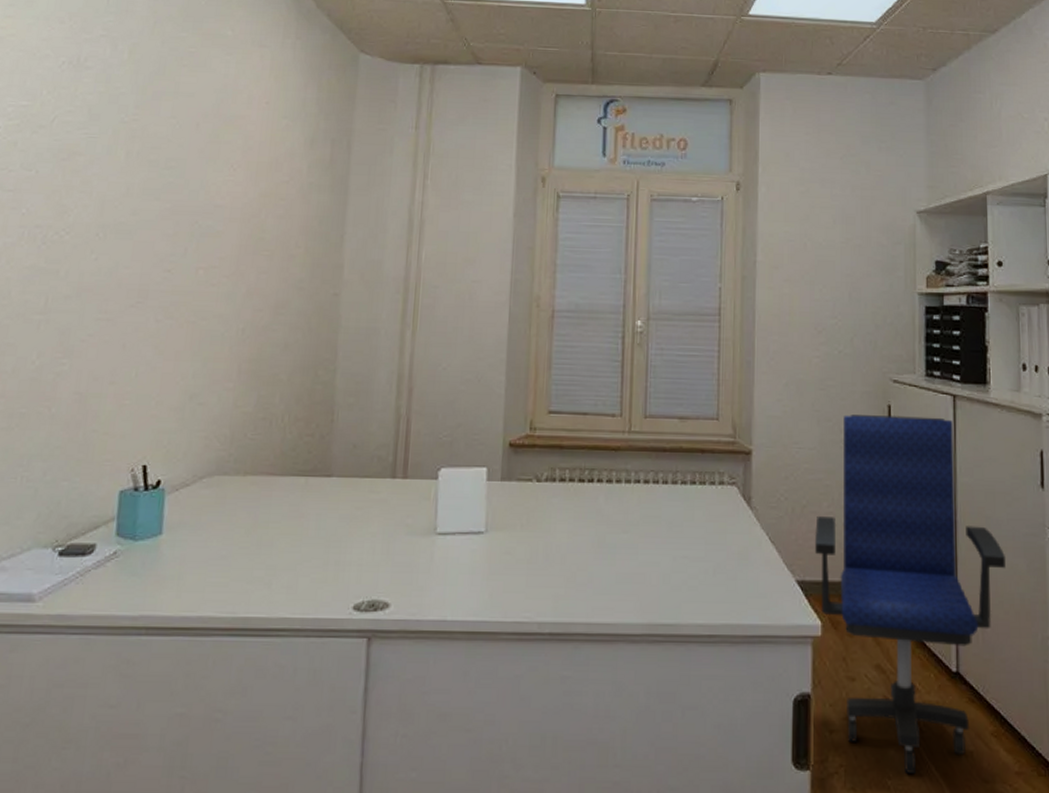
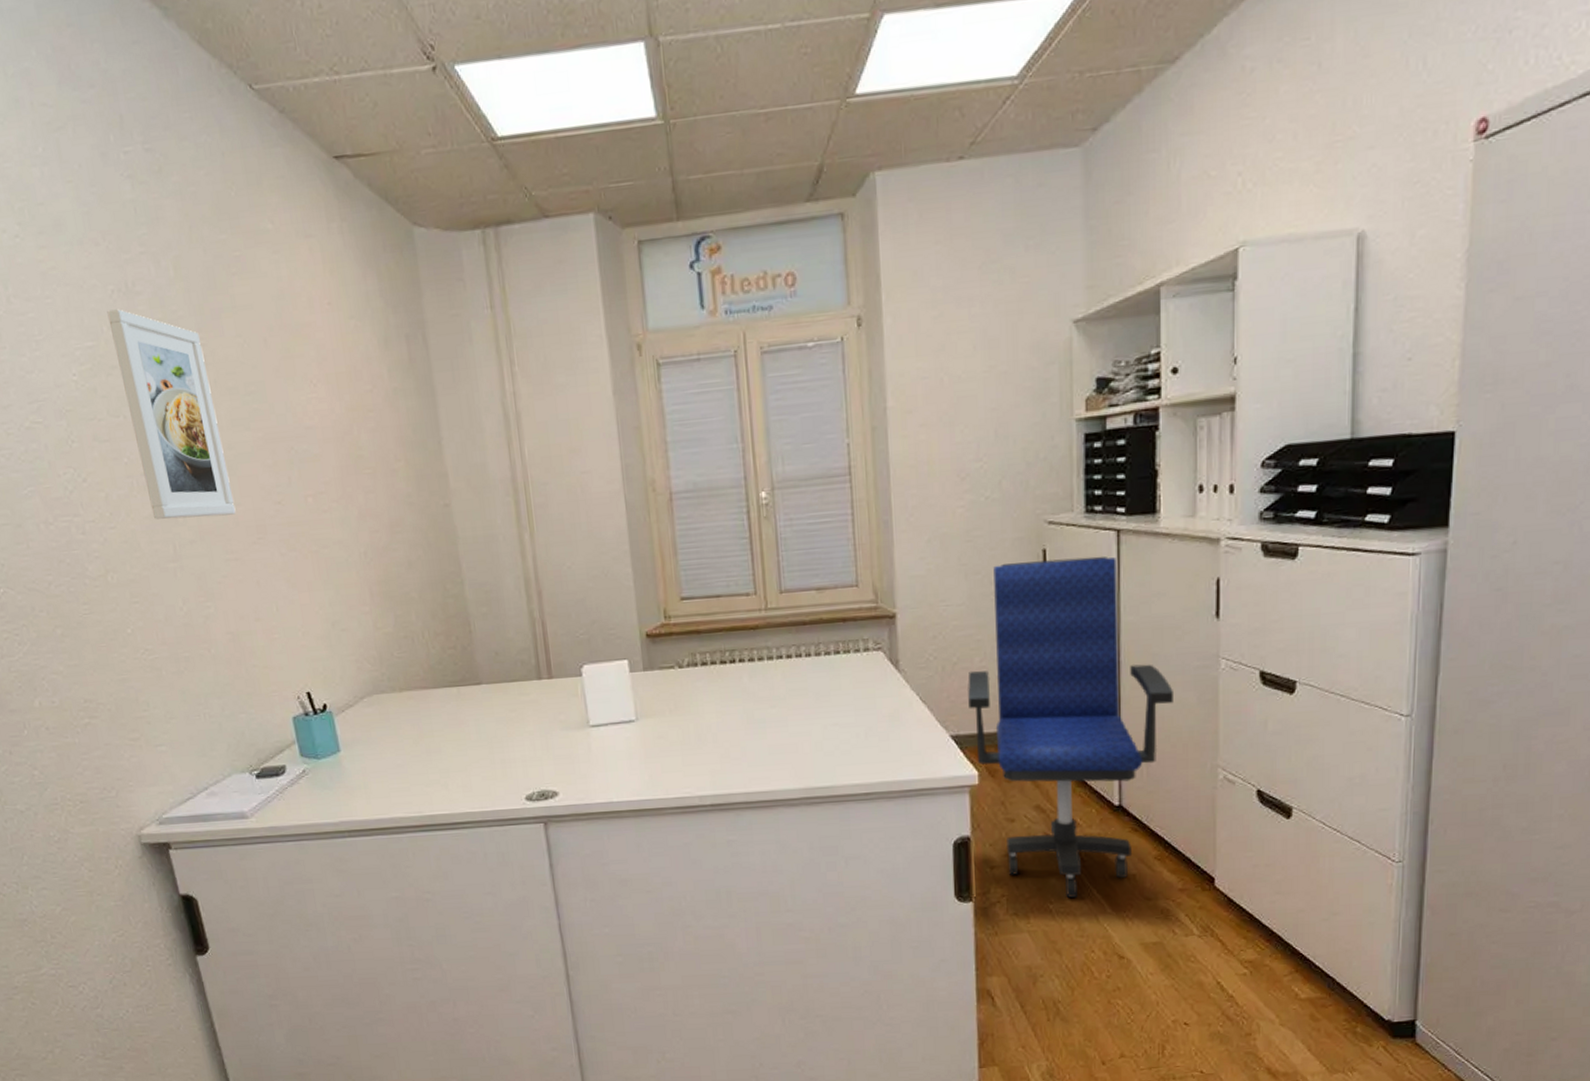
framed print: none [34,77,135,276] -> present [107,309,236,519]

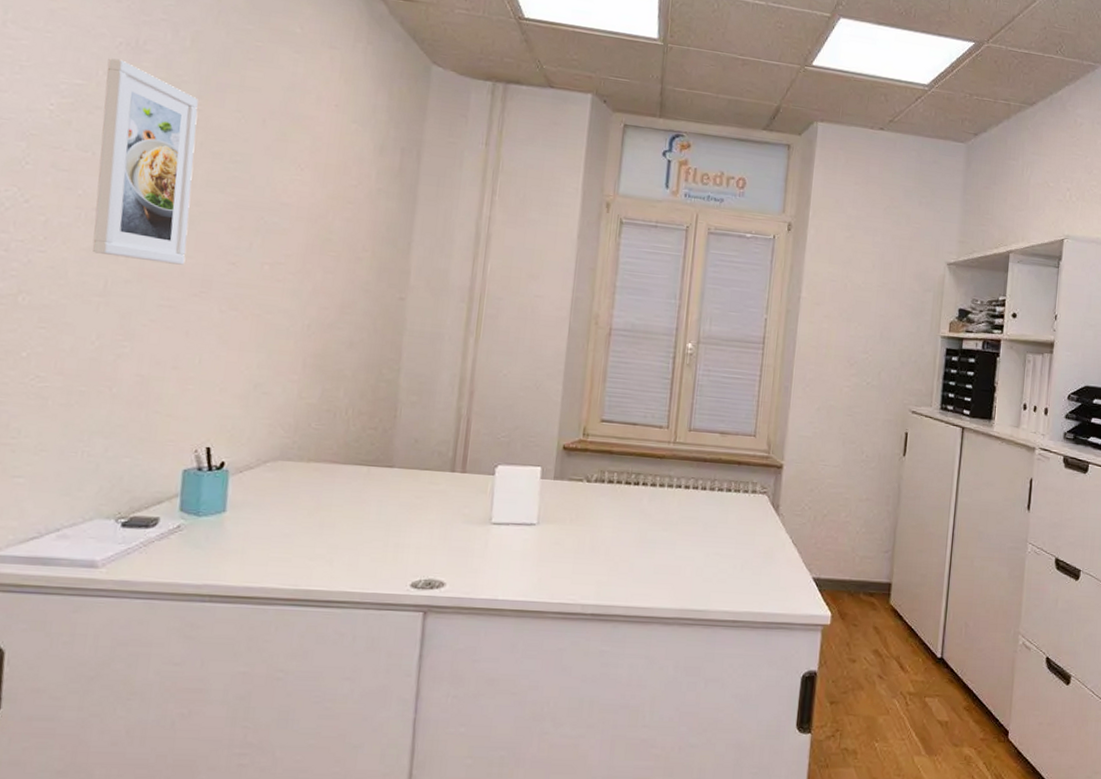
office chair: present [968,556,1173,898] -> none [831,439,991,738]

